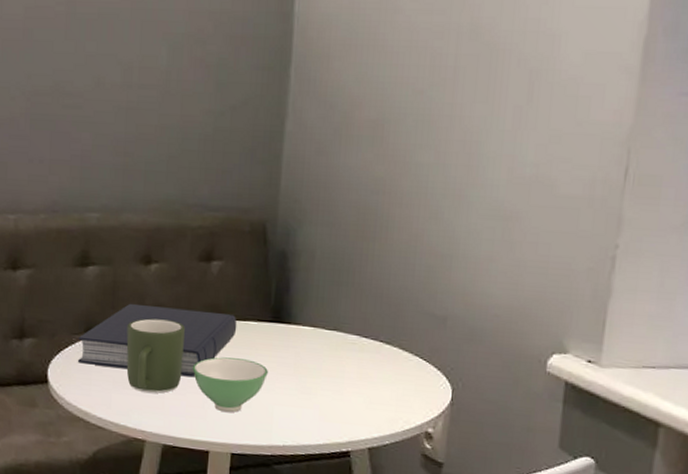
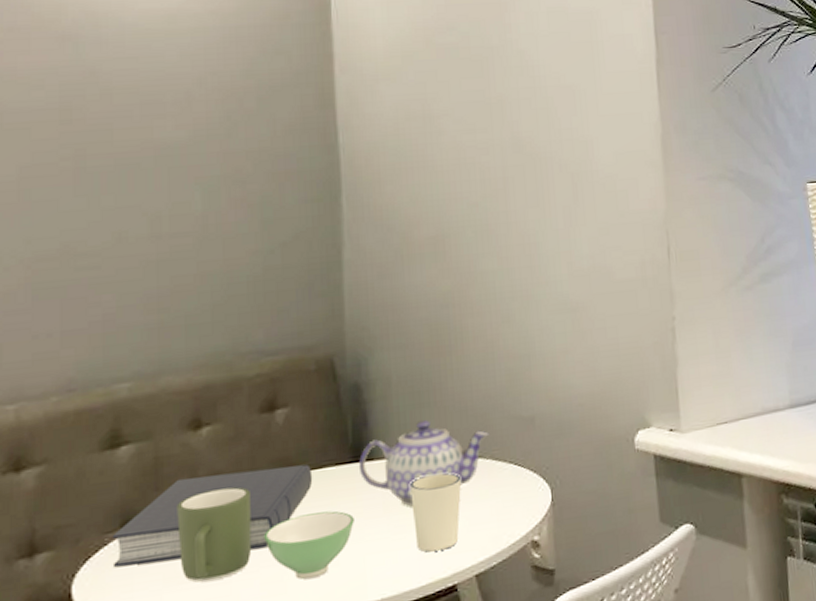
teapot: none [277,298,401,374] -> present [359,420,489,507]
cup: none [319,348,368,419] -> present [410,472,462,553]

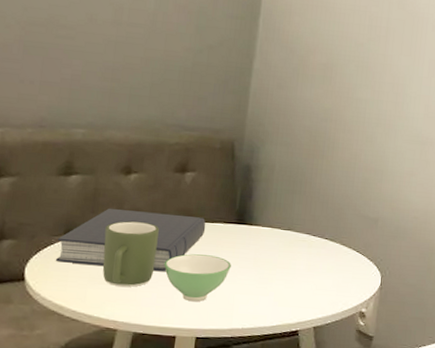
teapot: present [359,420,489,507] -> none [241,203,342,266]
cup: present [410,472,462,553] -> none [274,245,315,303]

